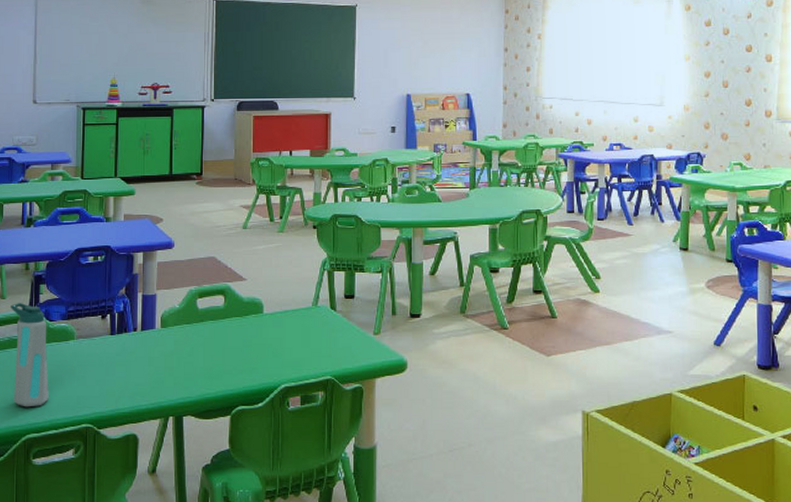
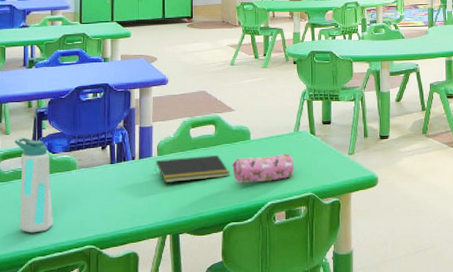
notepad: none [158,328,240,359] -> present [155,154,230,183]
pencil case: none [241,330,312,362] -> present [231,153,295,183]

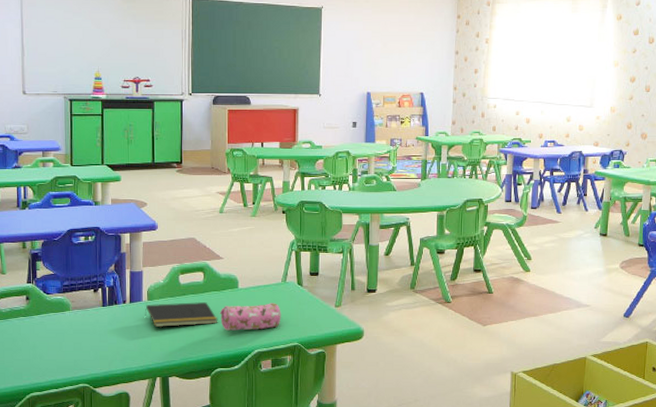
water bottle: present [14,138,53,233] -> none [10,278,49,370]

